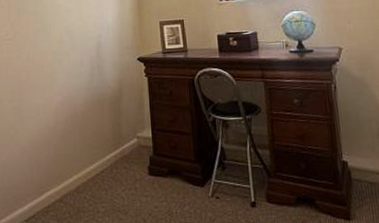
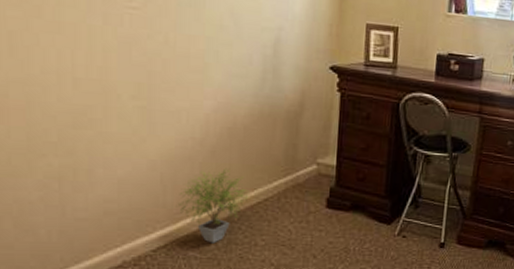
potted plant: none [40,149,90,212] -> present [177,169,249,244]

